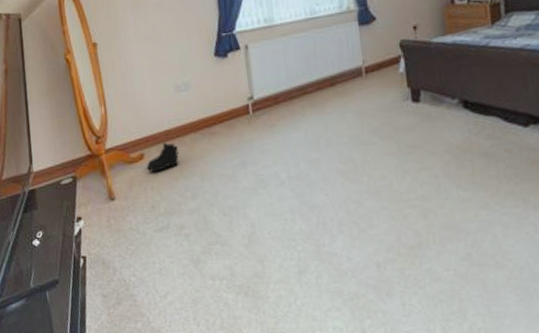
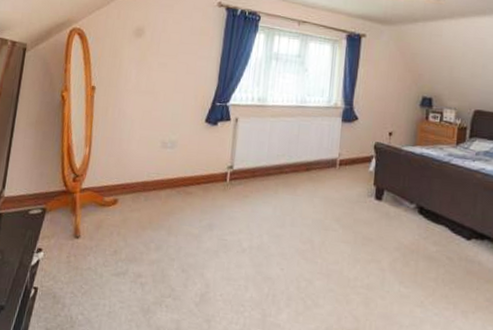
boots: present [147,142,180,172] -> none [118,193,153,219]

